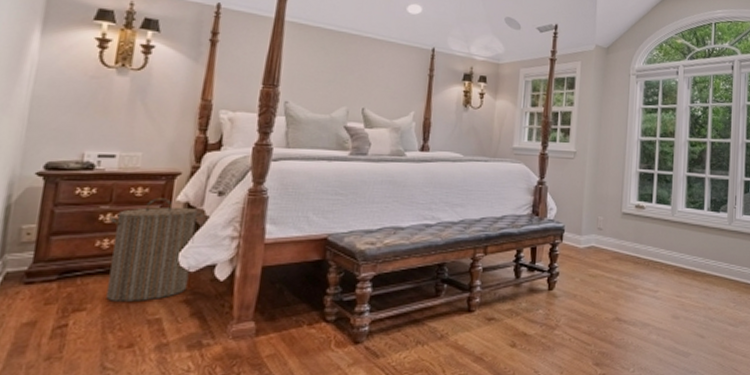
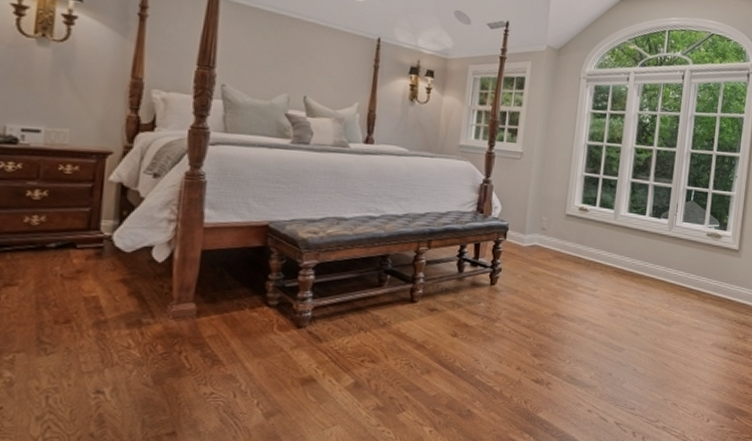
laundry hamper: present [106,198,205,301] -> none [35,176,140,279]

